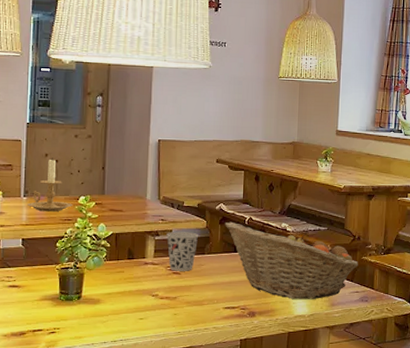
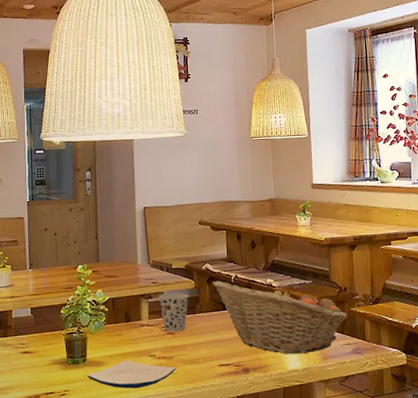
candle holder: present [27,157,72,212] -> none [33,231,72,282]
plate: none [80,299,179,328] -> present [86,360,176,389]

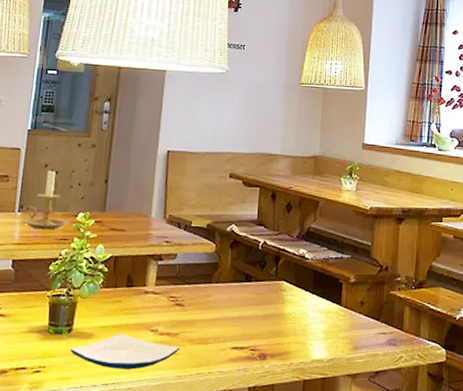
candle holder: none [33,231,72,282] -> present [21,168,70,230]
cup: present [159,293,189,331] -> none [171,256,207,303]
fruit basket: present [212,280,347,354] -> none [236,245,386,341]

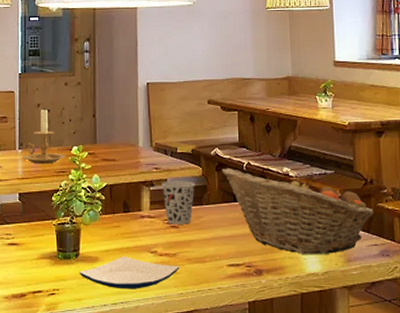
cup: none [171,256,207,303] -> present [162,181,195,225]
fruit basket: none [236,245,386,341] -> present [222,168,374,254]

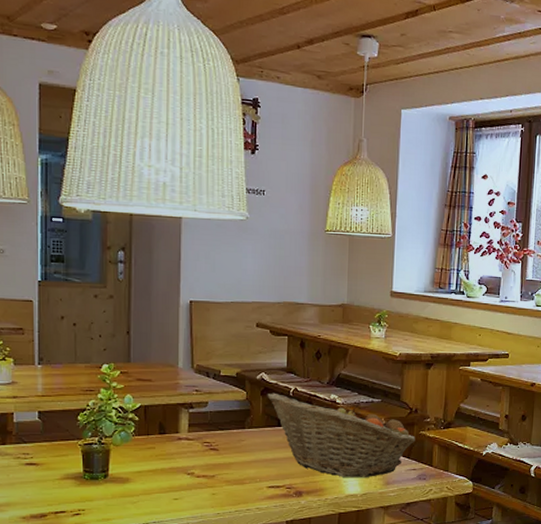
candle holder: present [22,107,66,164] -> none [43,320,94,382]
plate: present [78,256,180,289] -> none [107,478,218,510]
cup: present [162,181,195,225] -> none [202,404,238,447]

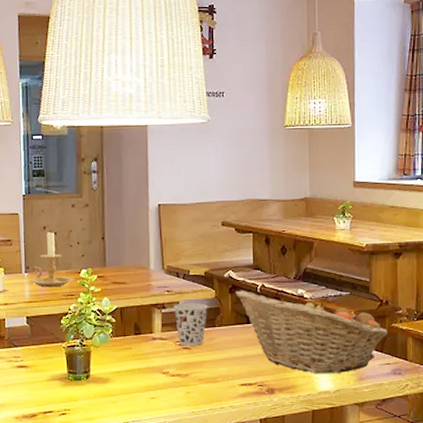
candle holder: none [43,320,94,382] -> present [29,230,74,288]
cup: none [202,404,238,447] -> present [173,303,208,346]

